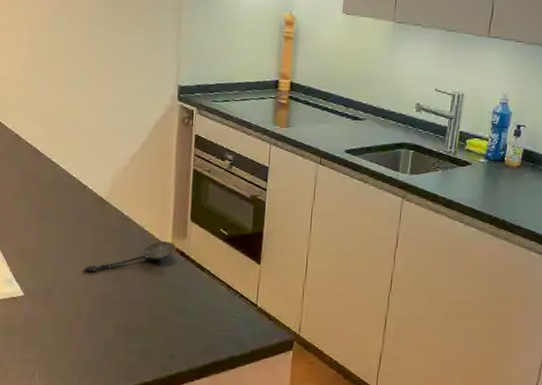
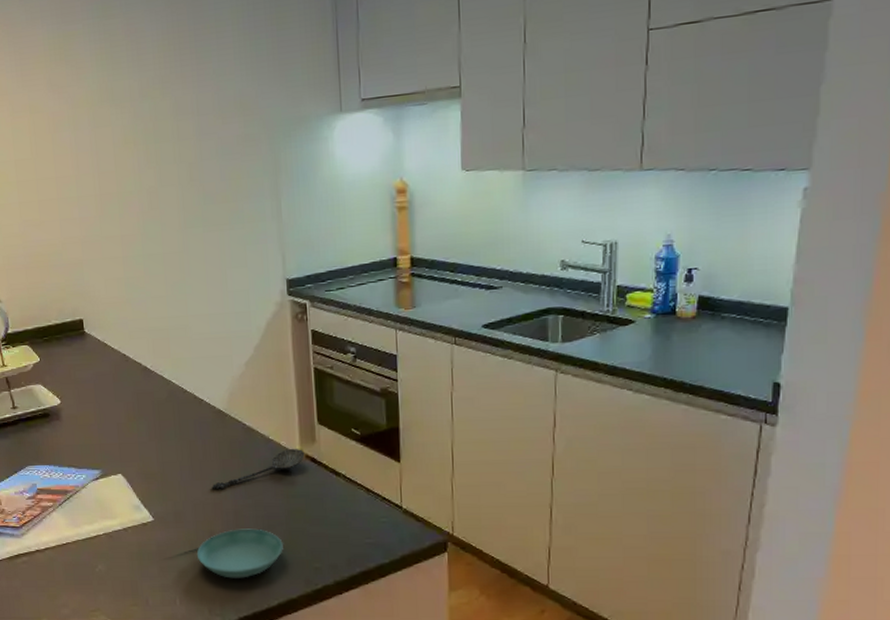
saucer: none [61,311,146,359] -> present [196,528,284,579]

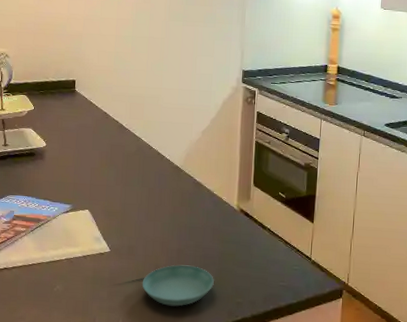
spoon: present [211,449,305,489] -> none [162,203,240,230]

